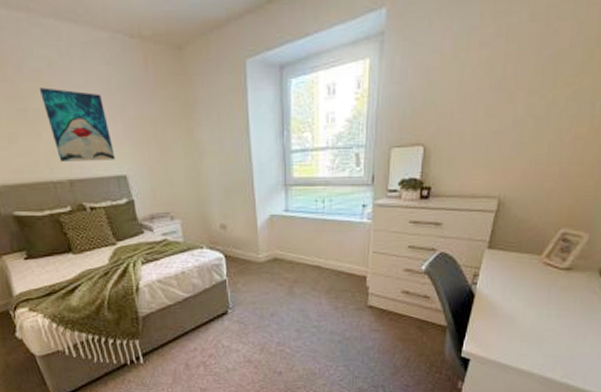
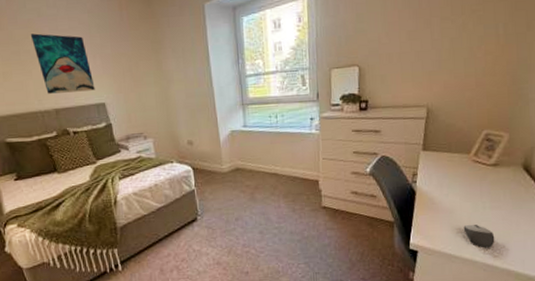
computer mouse: none [523,333,558,360] -> present [463,224,495,248]

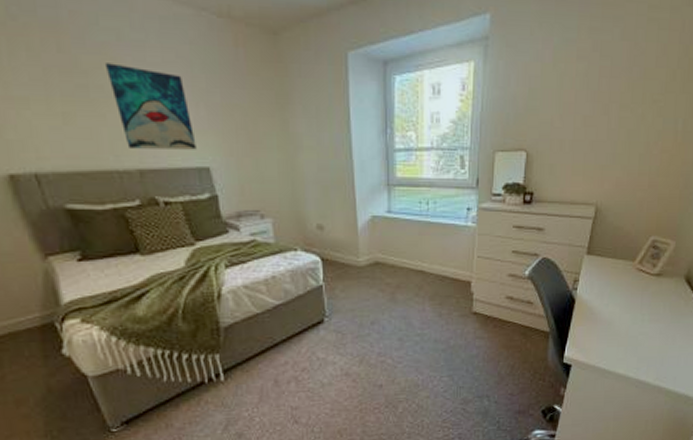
computer mouse: present [463,224,495,248] -> none [620,337,650,364]

